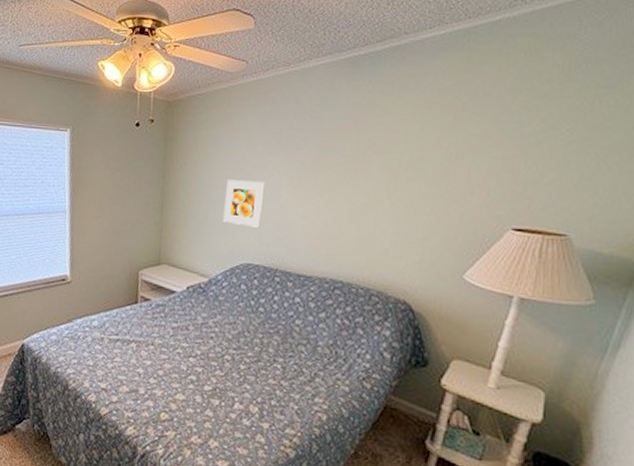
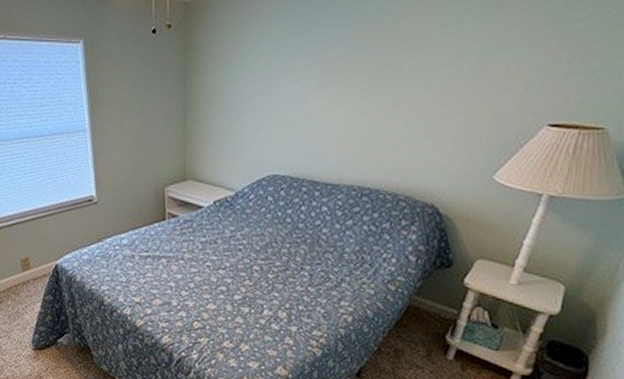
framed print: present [223,179,265,228] -> none [249,87,291,137]

